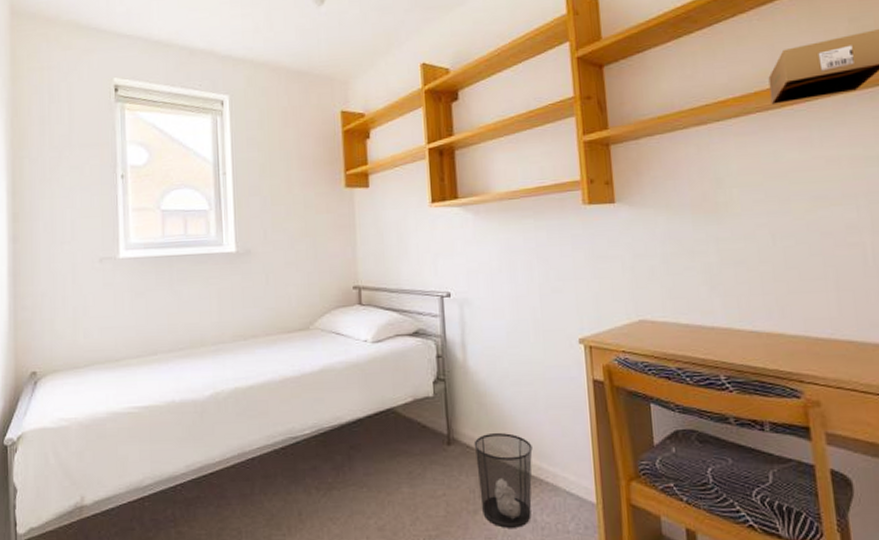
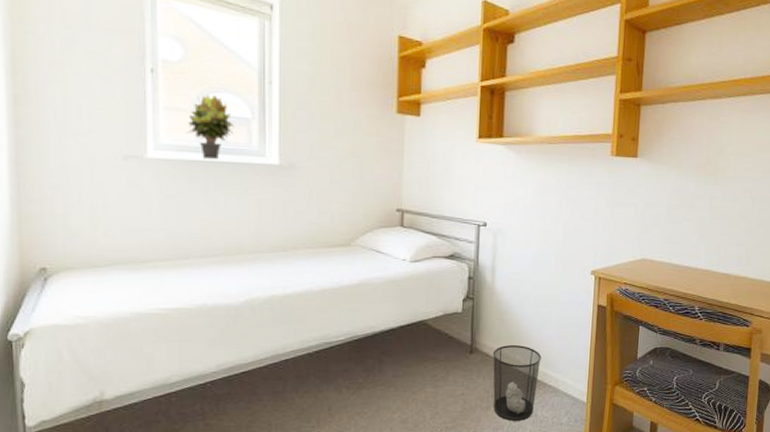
potted plant: none [152,191,194,254] -> present [187,94,235,160]

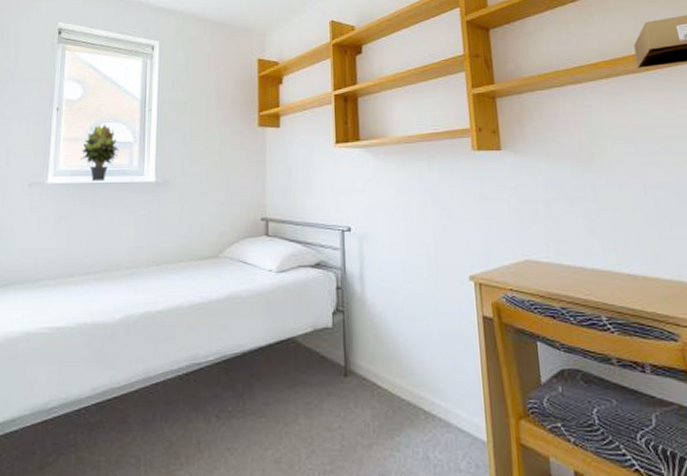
waste bin: present [492,345,542,421] -> none [369,366,426,465]

